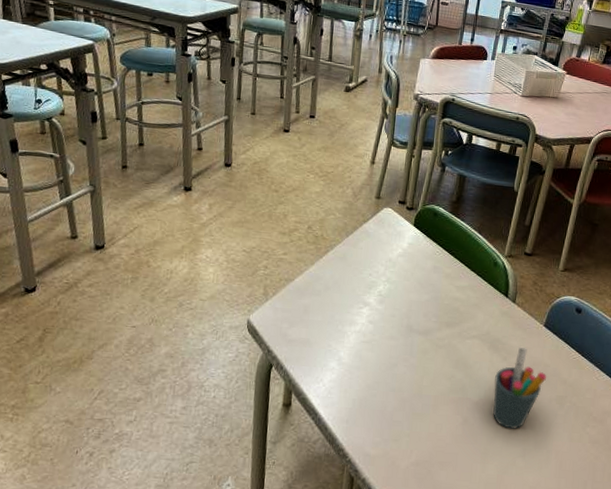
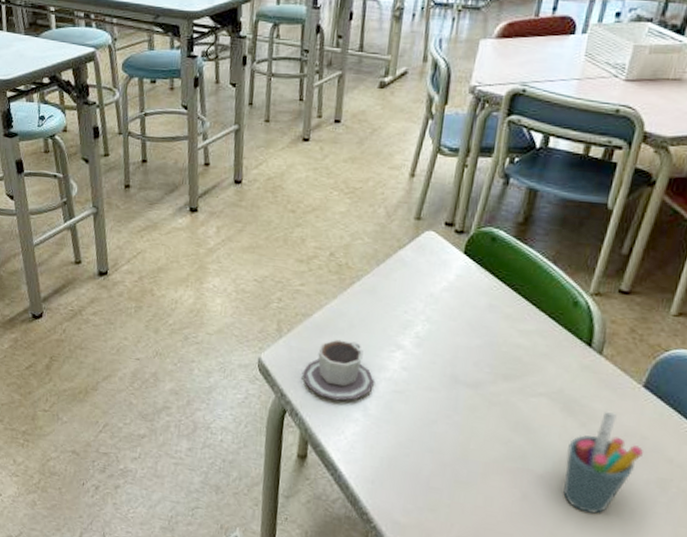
cup: none [286,300,347,353] -> present [302,339,375,401]

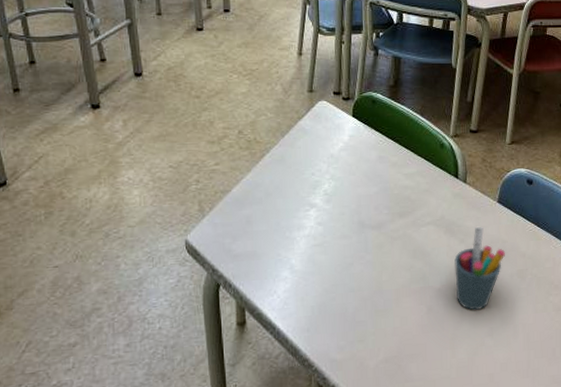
cup: present [302,339,375,401] -> none [229,208,297,265]

